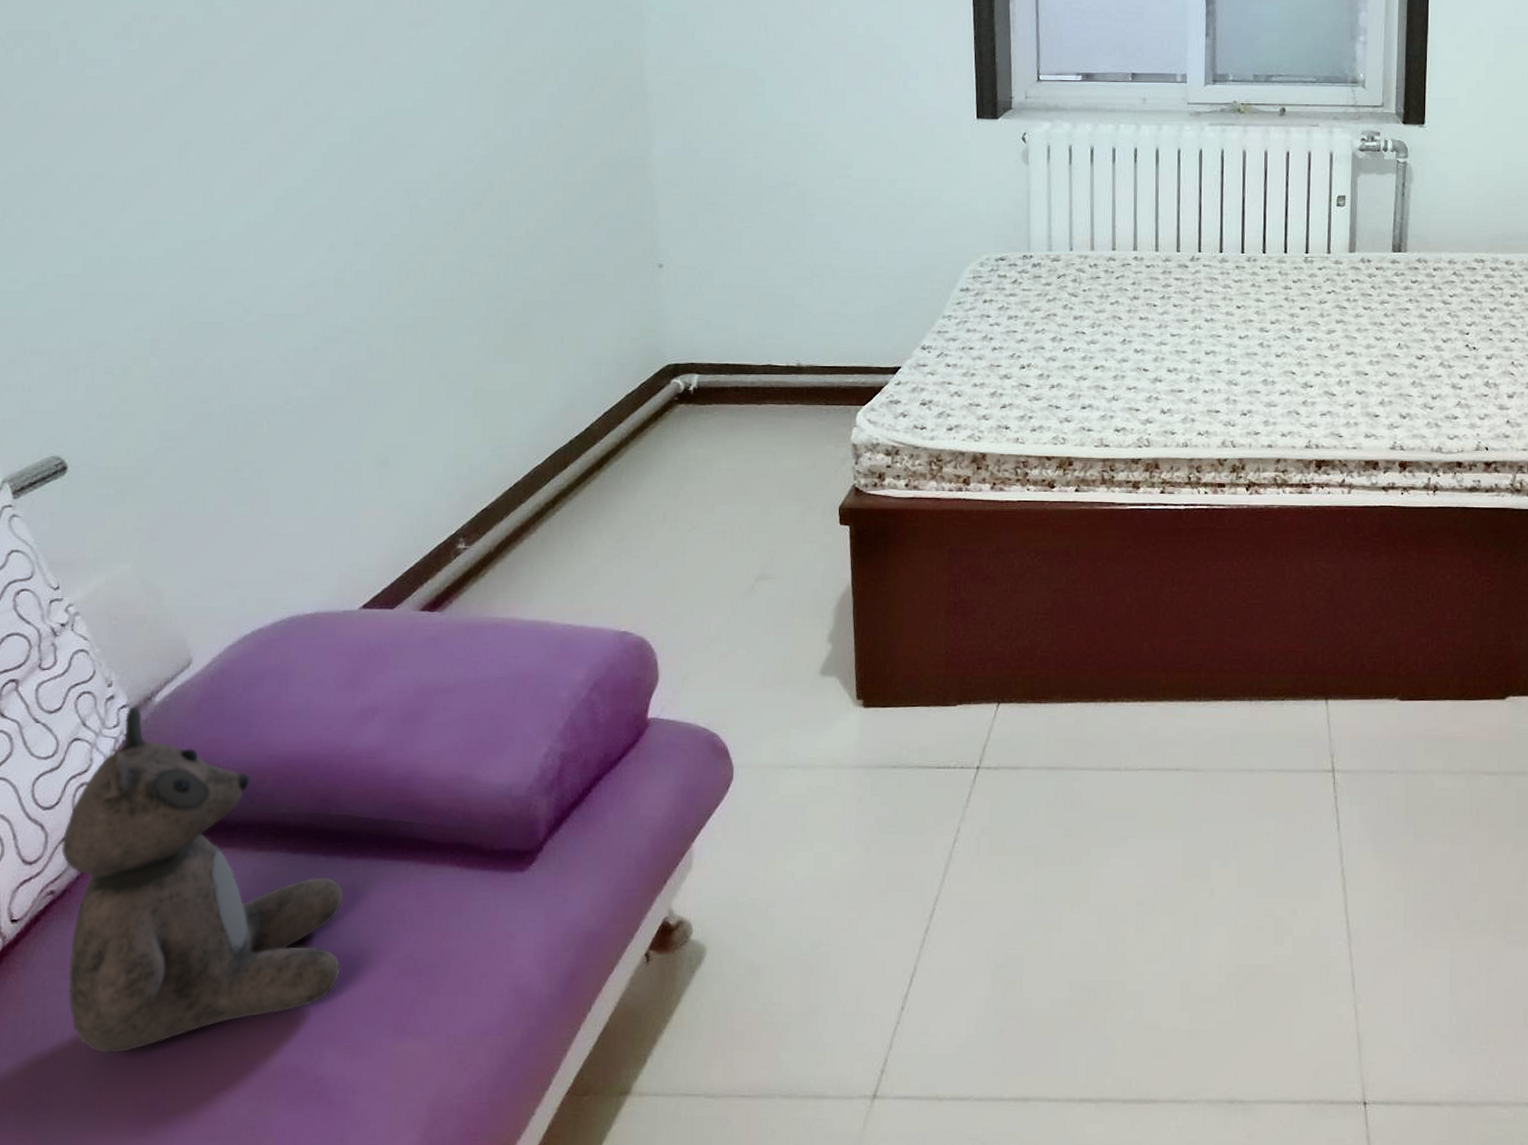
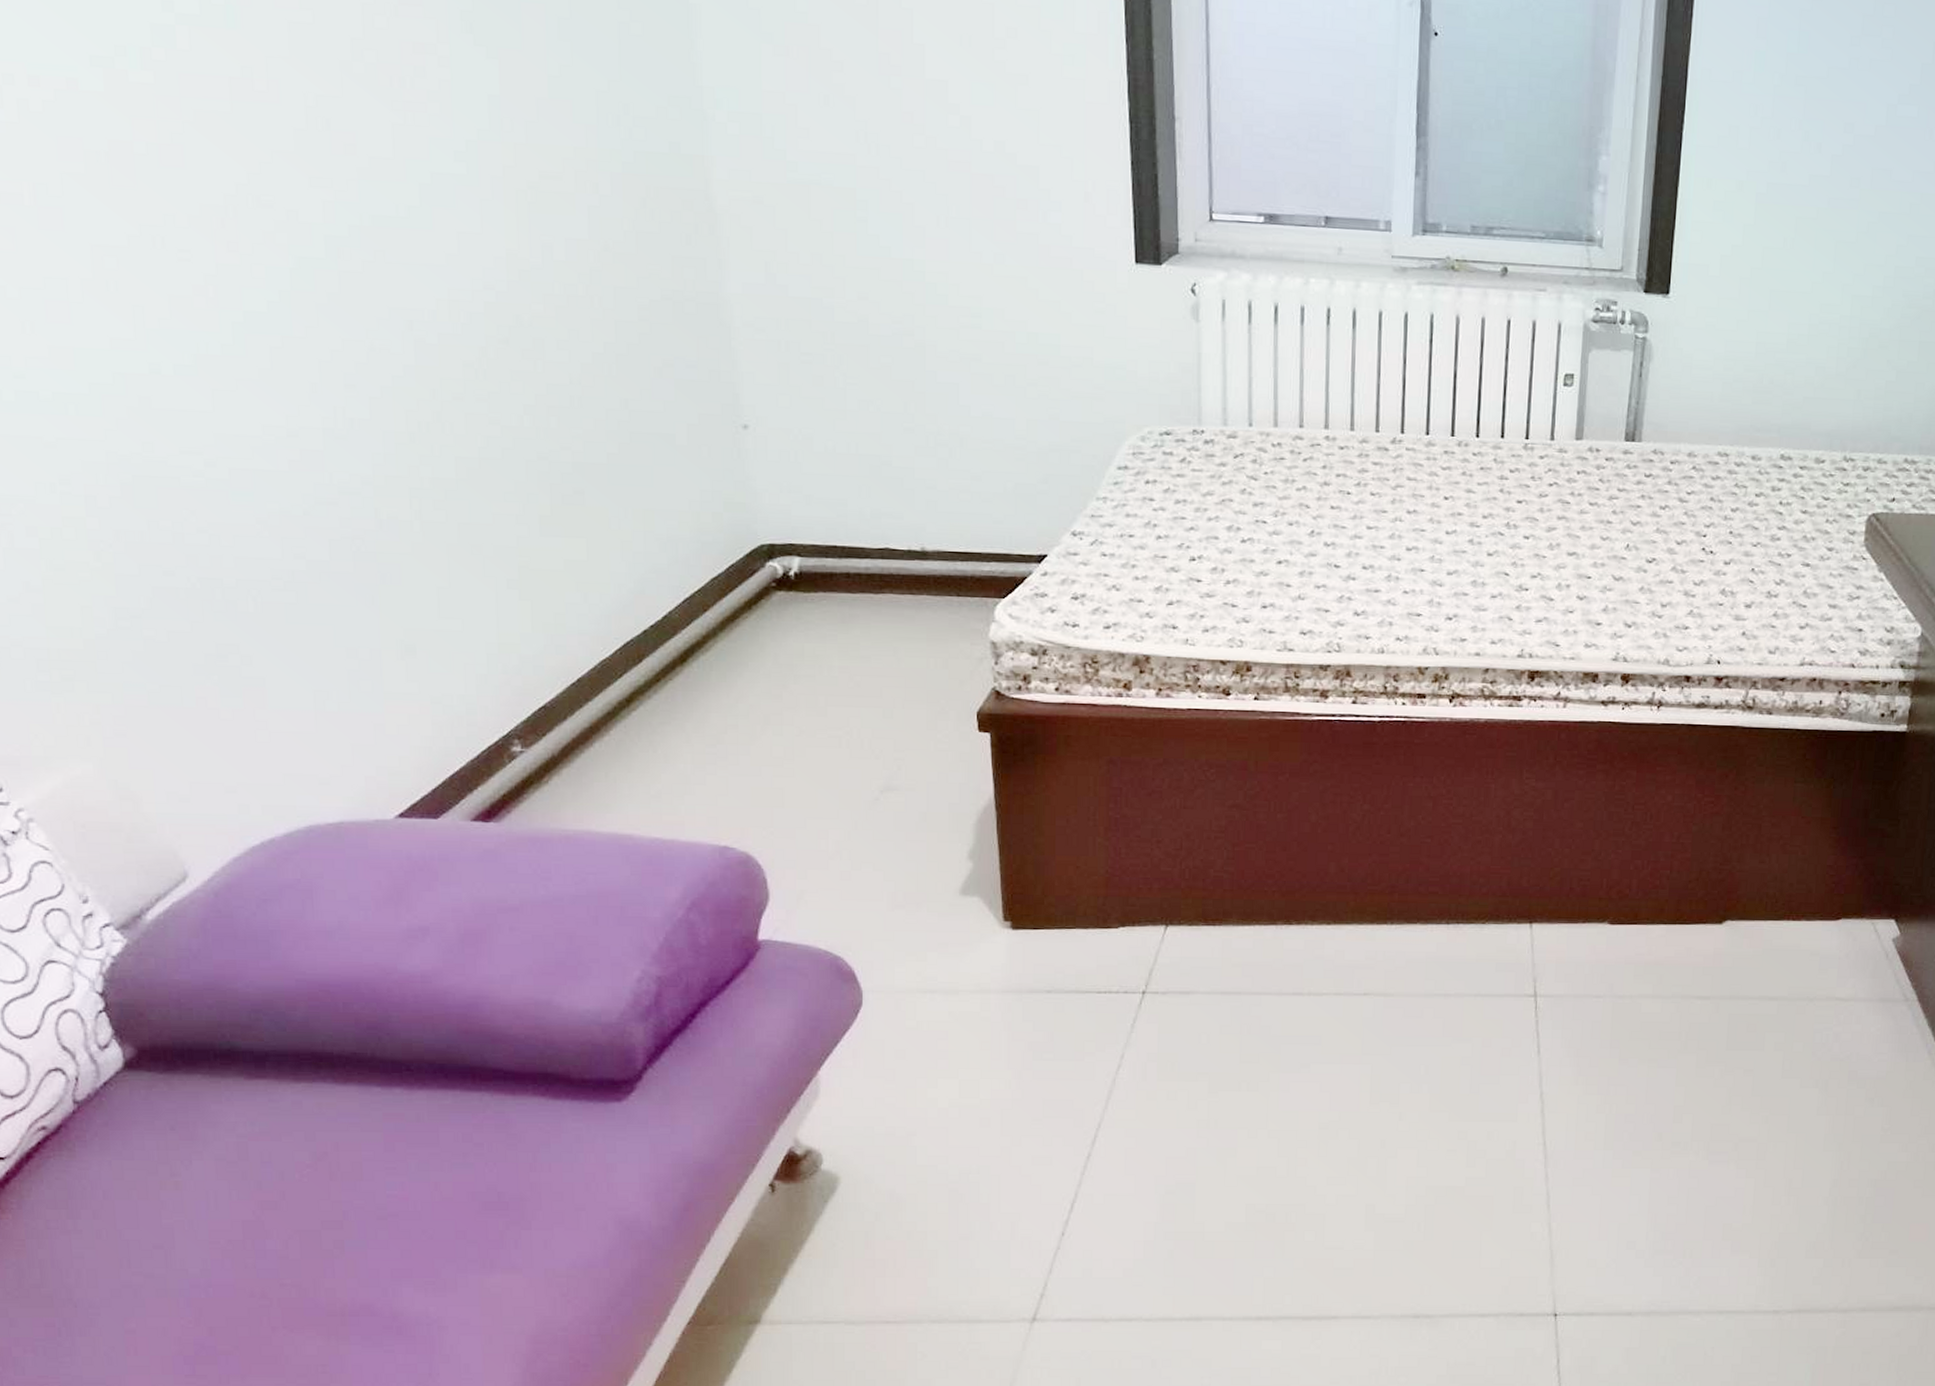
stuffed animal: present [61,707,344,1053] -> none [48,925,411,1294]

